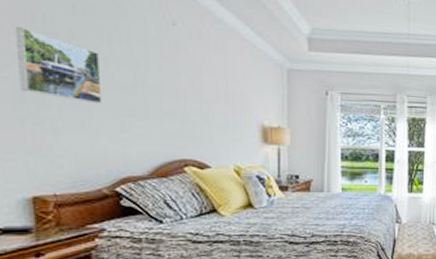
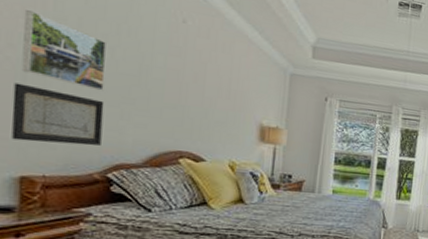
wall art: none [14,103,106,161] -> present [11,82,105,146]

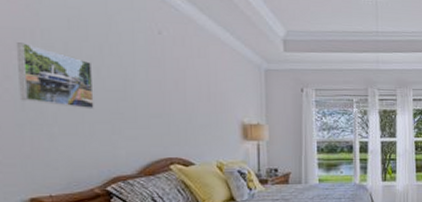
wall art: present [11,82,105,146] -> none [15,112,98,165]

